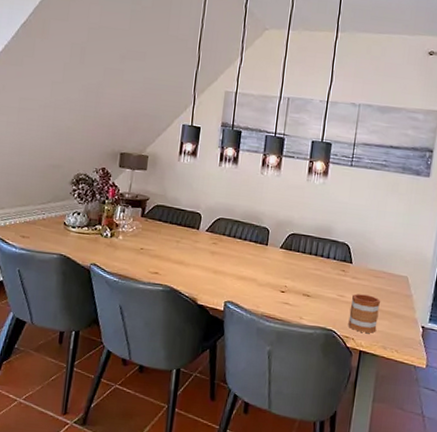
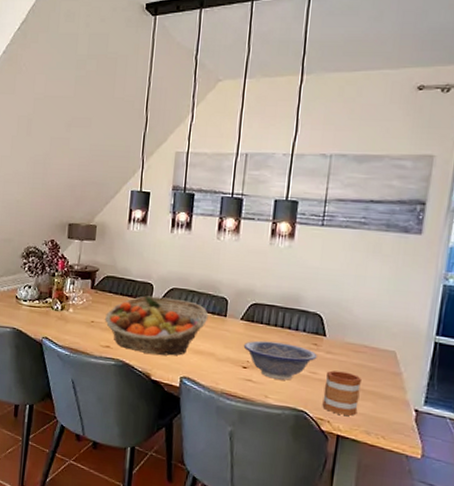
fruit basket: none [153,224,252,282] -> present [104,295,209,356]
decorative bowl: none [282,267,345,303] -> present [243,340,317,380]

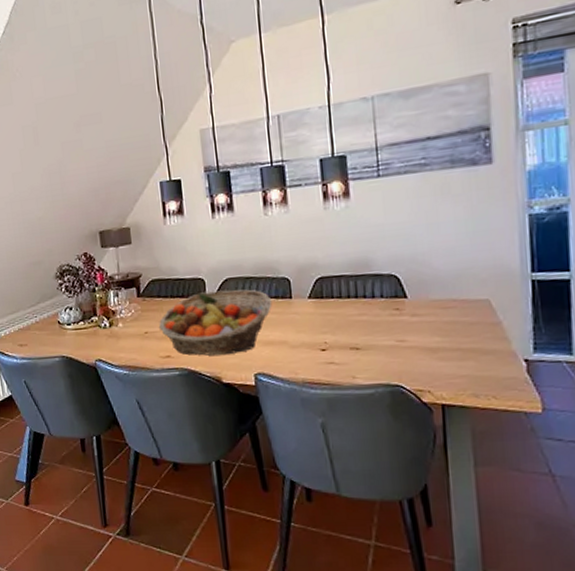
decorative bowl: present [243,340,317,380] -> none [317,314,402,356]
mug: present [322,370,363,416] -> none [415,332,460,381]

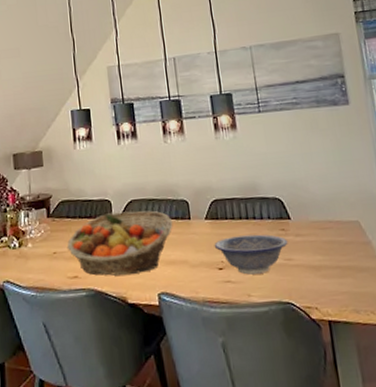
decorative bowl: none [317,314,402,356] -> present [214,234,288,275]

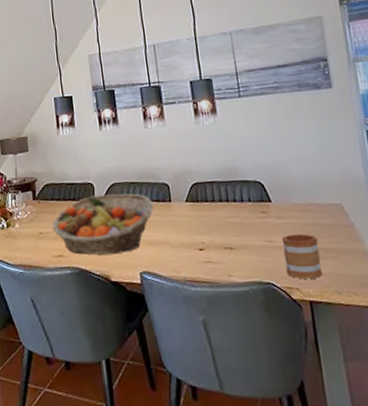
decorative bowl: present [214,234,288,275] -> none [194,216,269,256]
mug: none [300,251,341,298] -> present [281,233,323,279]

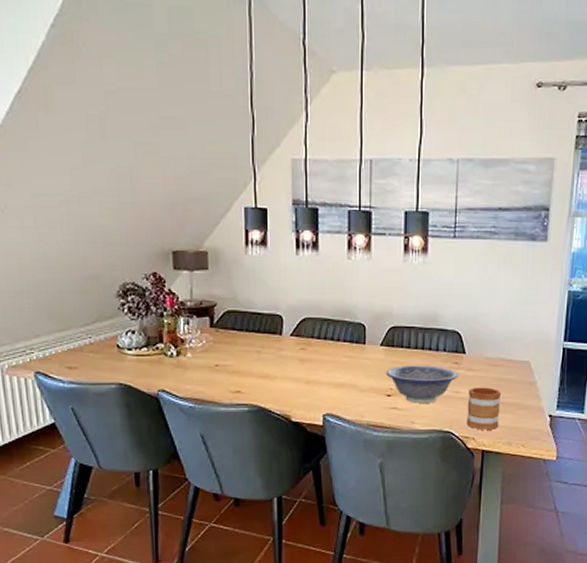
fruit basket: present [52,193,154,256] -> none [230,329,347,395]
decorative bowl: none [194,216,269,256] -> present [385,365,459,403]

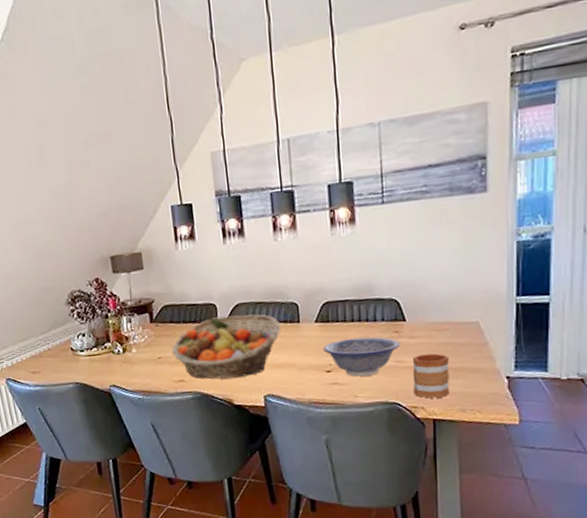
fruit basket: none [230,329,347,395] -> present [171,314,281,379]

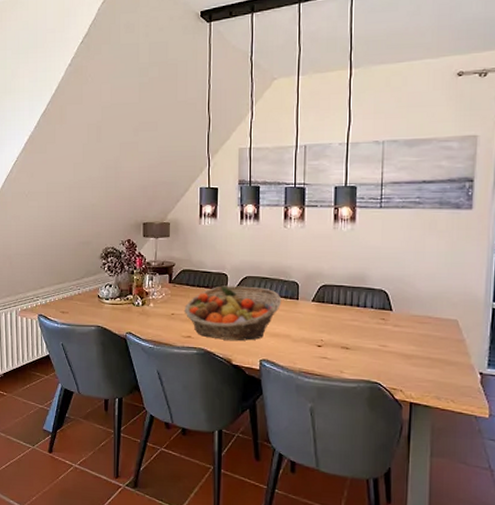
decorative bowl: present [323,336,400,377] -> none [316,319,386,355]
mug: present [412,353,450,399] -> none [394,342,429,383]

